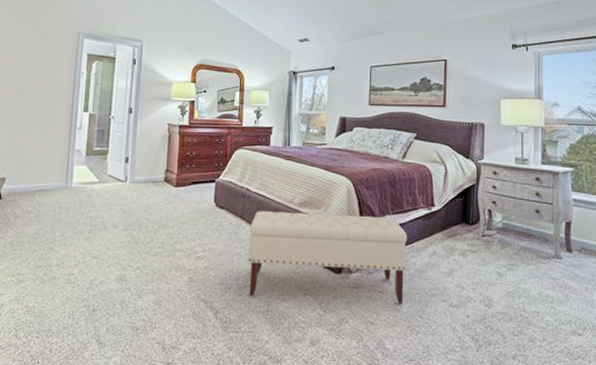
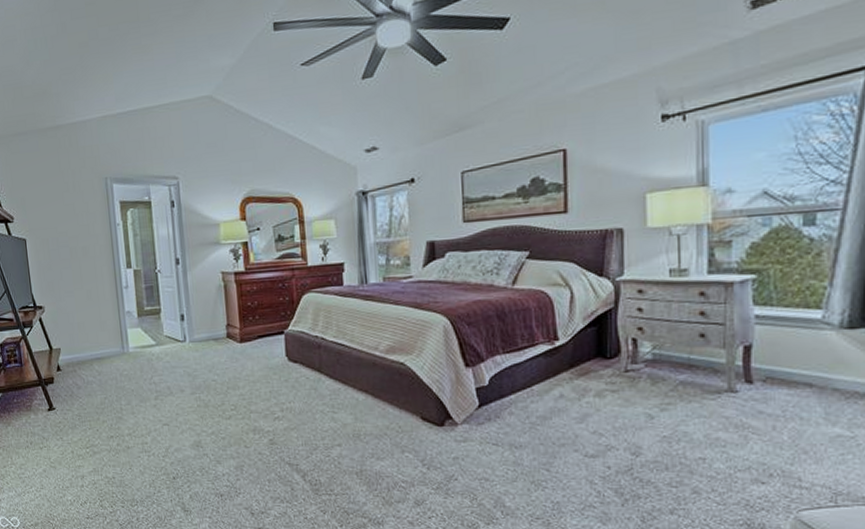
bench: present [248,211,407,304] -> none [331,357,526,457]

